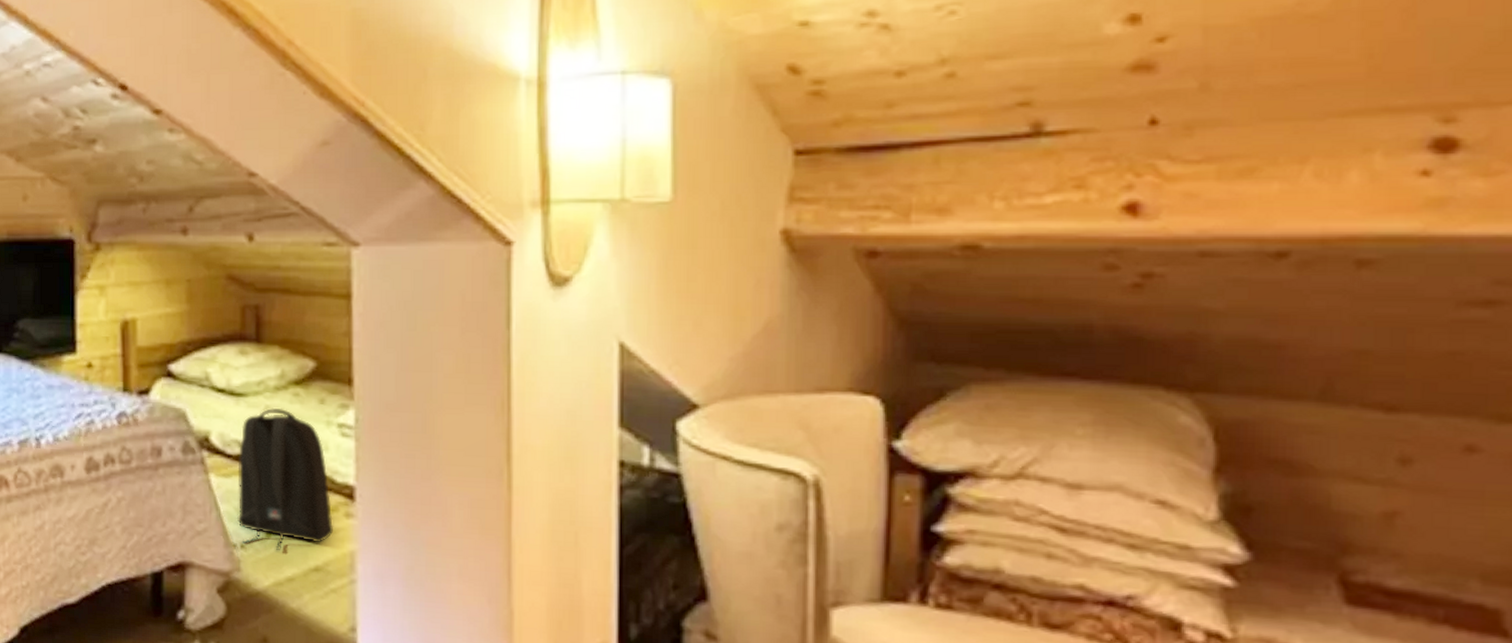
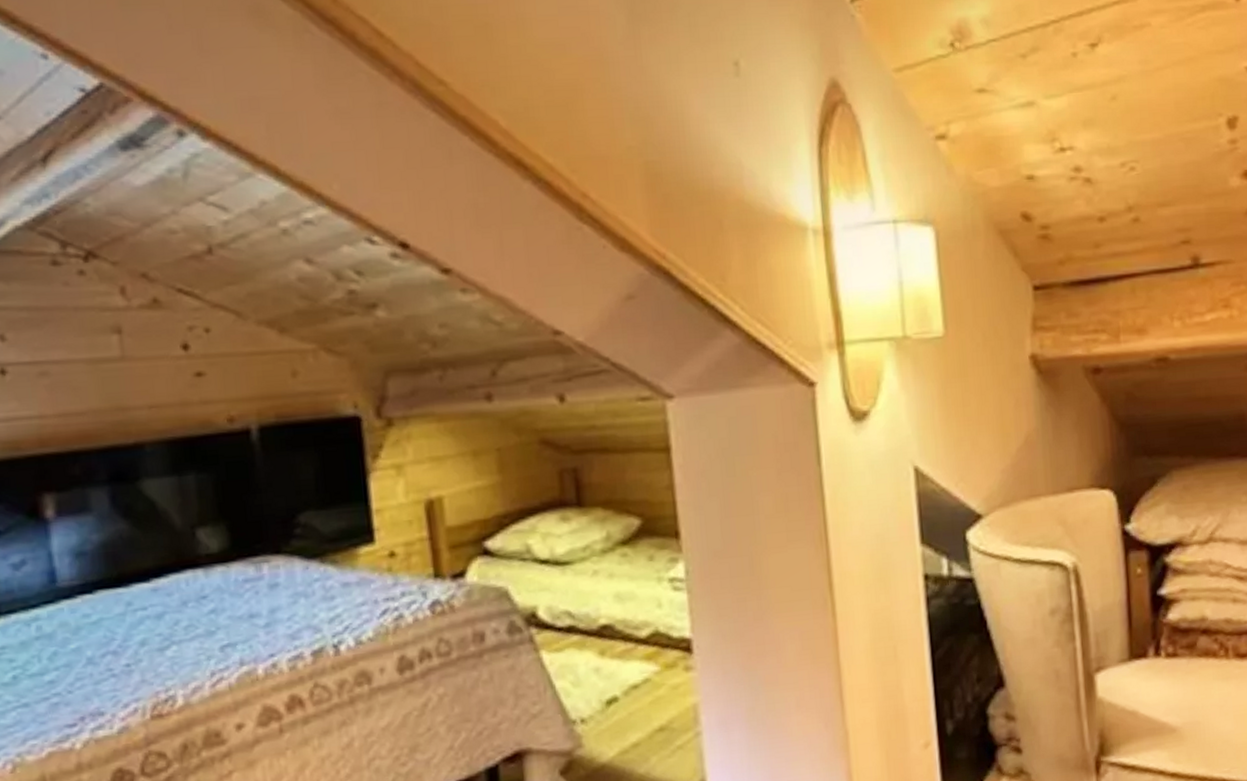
backpack: present [237,407,334,550] -> none [569,570,675,718]

